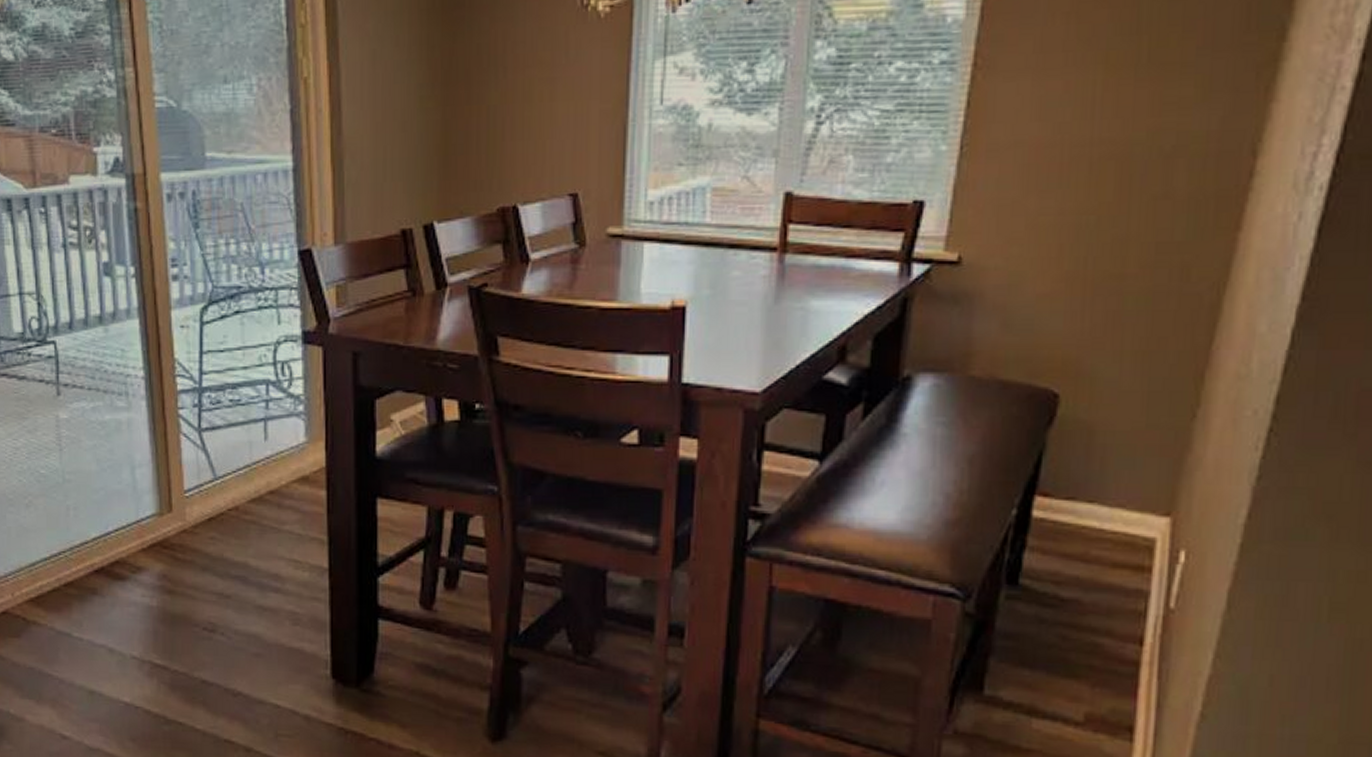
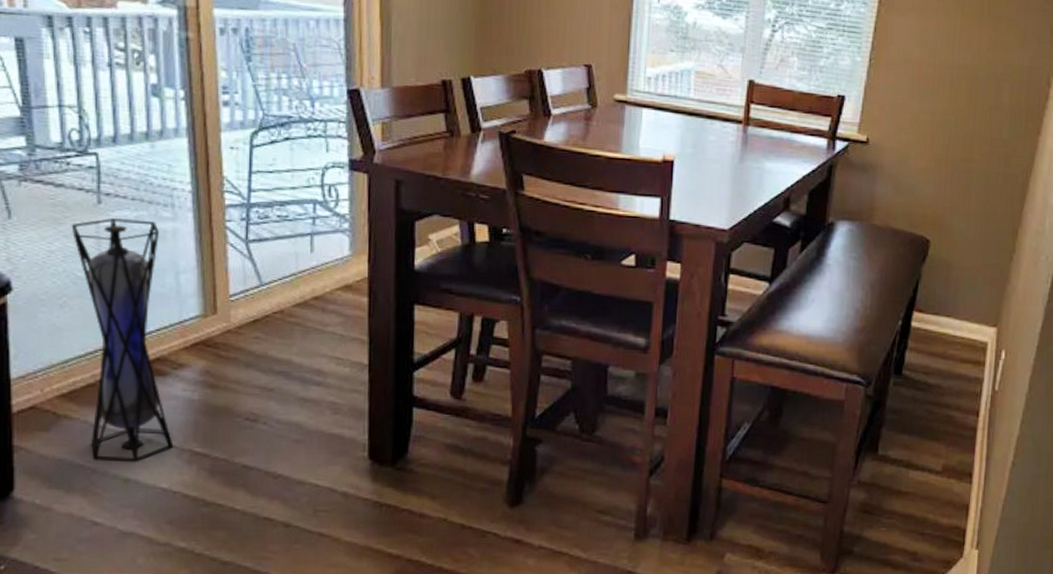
lantern: none [34,411,133,673] -> present [71,218,172,462]

